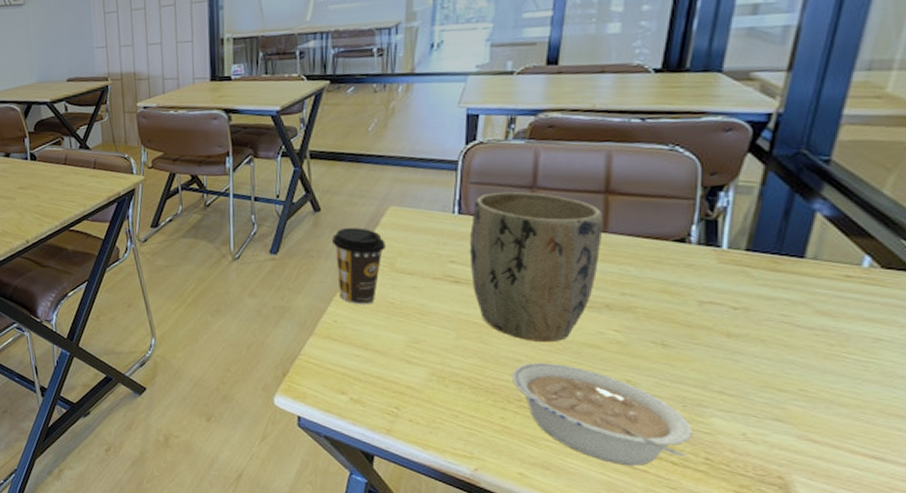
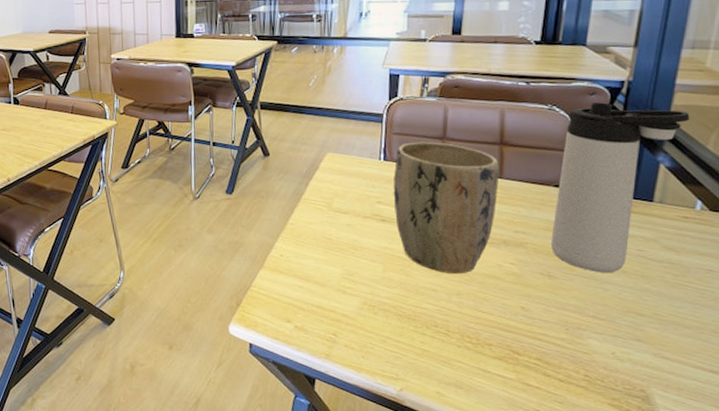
coffee cup: present [332,228,386,305] -> none [279,171,324,241]
legume: present [513,363,692,467] -> none [430,292,574,384]
thermos bottle: none [668,140,860,341] -> present [551,102,690,272]

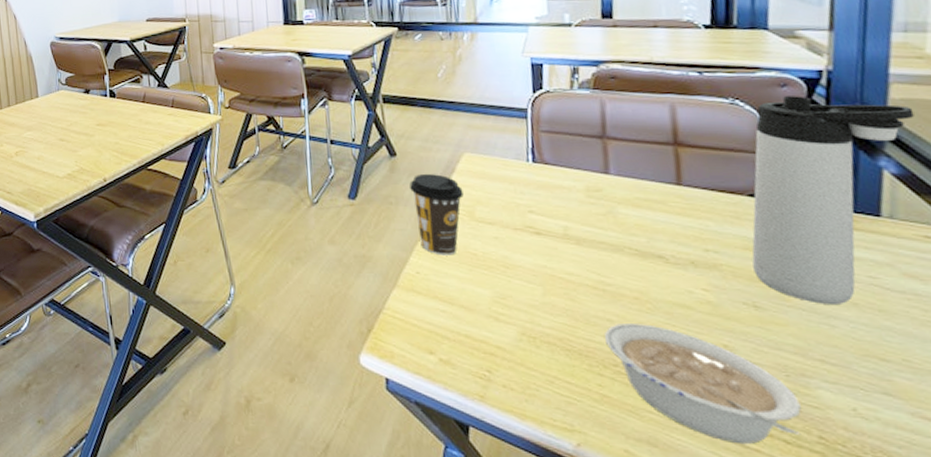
coffee cup: none [279,171,324,241] -> present [410,174,464,256]
plant pot: present [393,141,500,274] -> none [546,140,678,301]
legume: none [430,292,574,384] -> present [605,323,801,445]

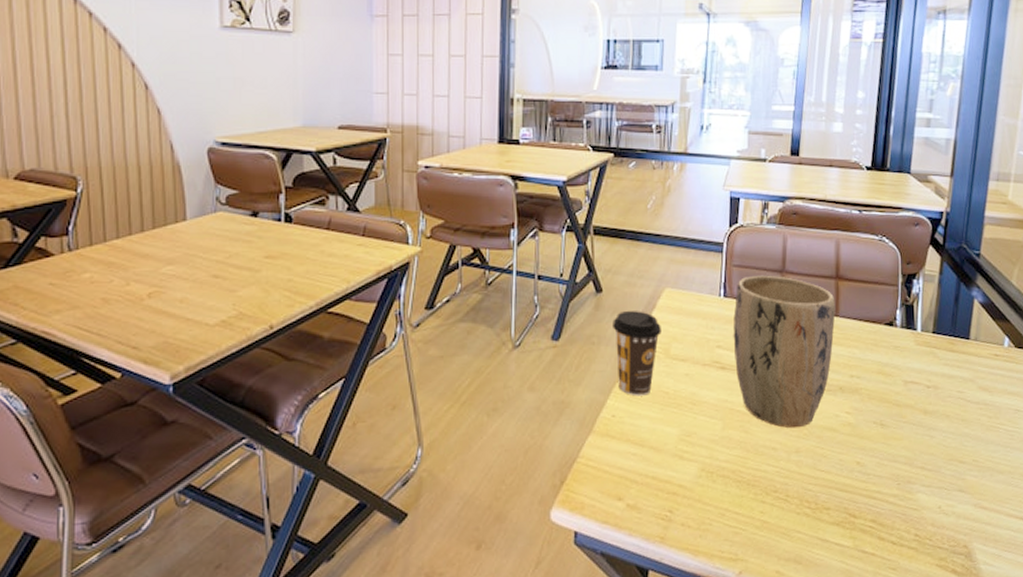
plant pot: none [546,140,678,301] -> present [733,275,836,428]
legume: present [605,323,801,445] -> none [769,449,905,551]
thermos bottle: present [752,96,915,304] -> none [883,234,997,418]

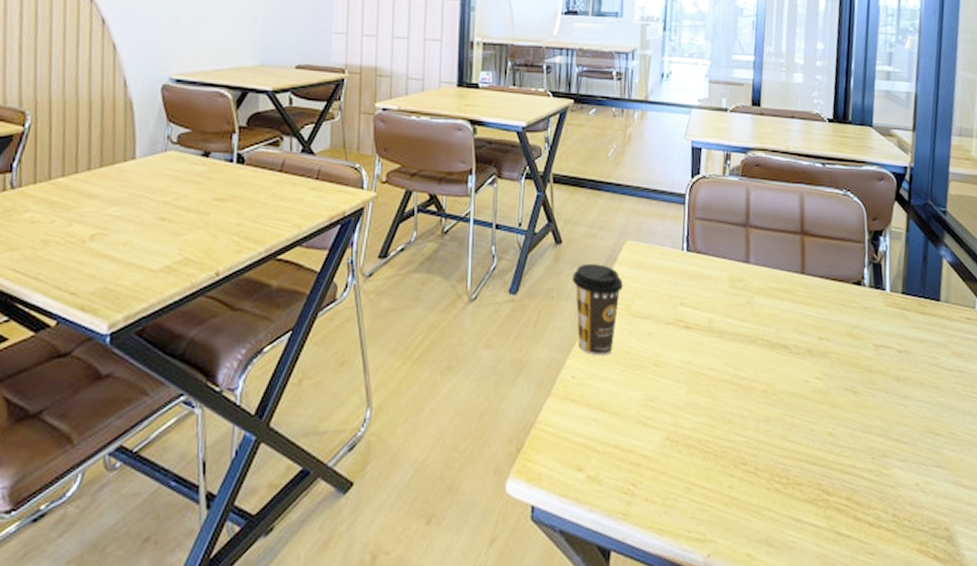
plant pot: present [733,275,836,428] -> none [697,229,802,394]

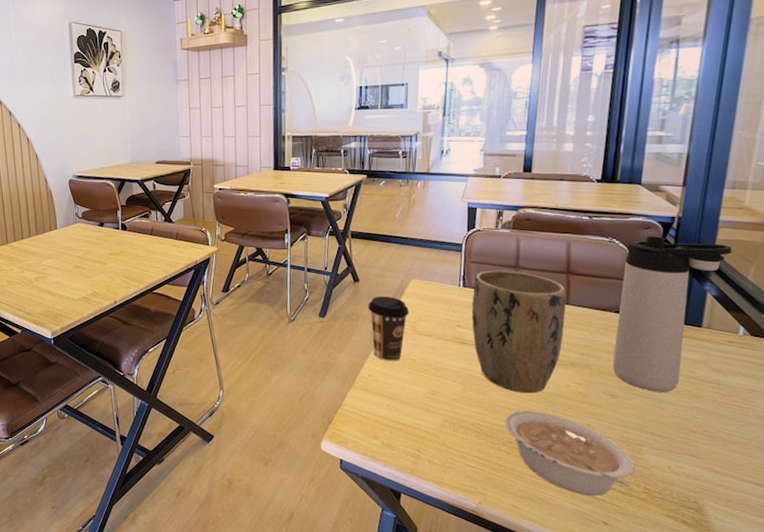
plant pot: none [697,229,802,394] -> present [471,270,567,394]
legume: none [737,417,882,533] -> present [505,411,635,497]
thermos bottle: none [853,189,963,386] -> present [613,236,732,392]

